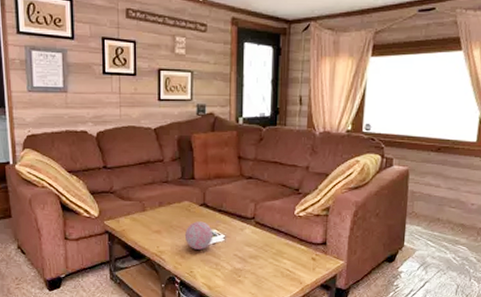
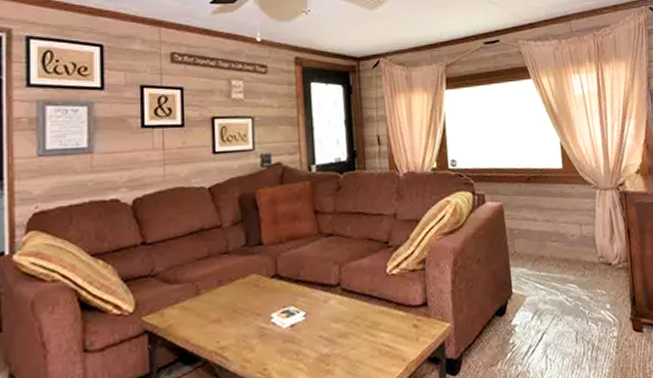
decorative orb: present [184,221,213,250] -> none [253,298,291,338]

